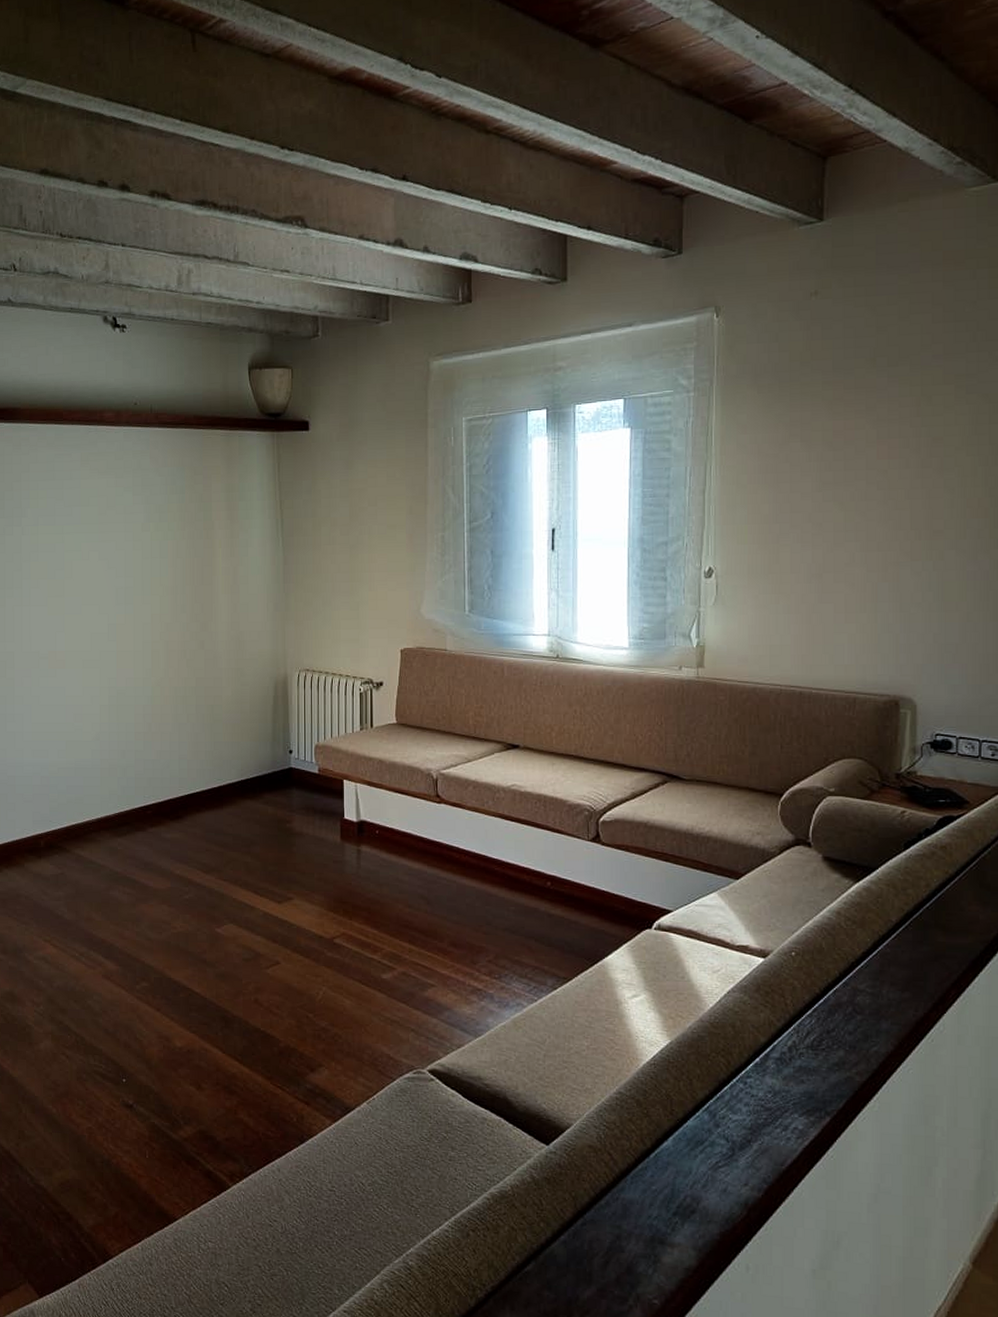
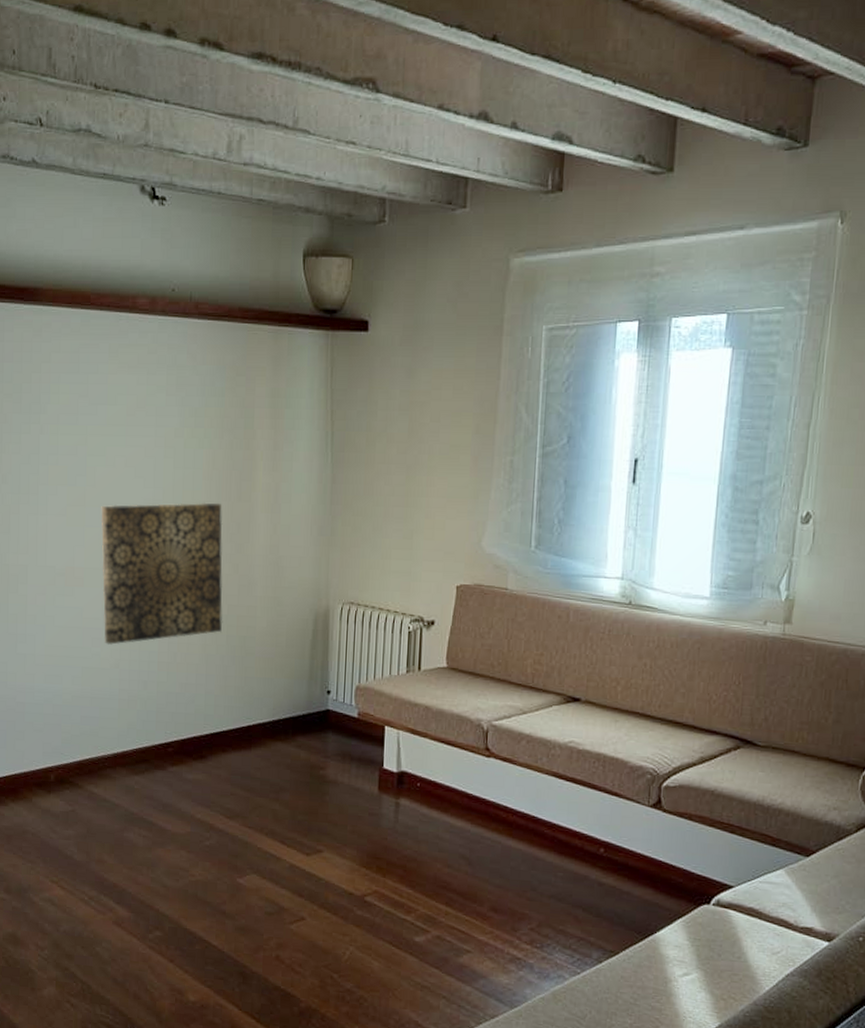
wall art: none [78,587,192,719] -> present [101,502,223,645]

